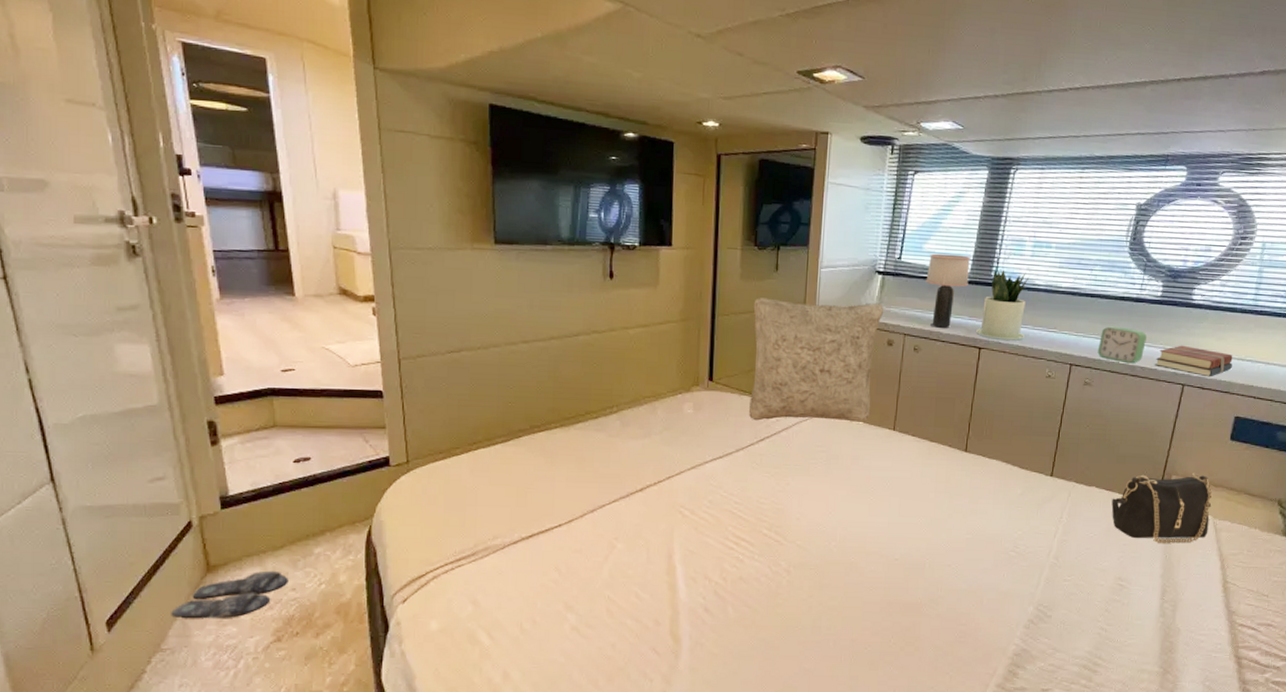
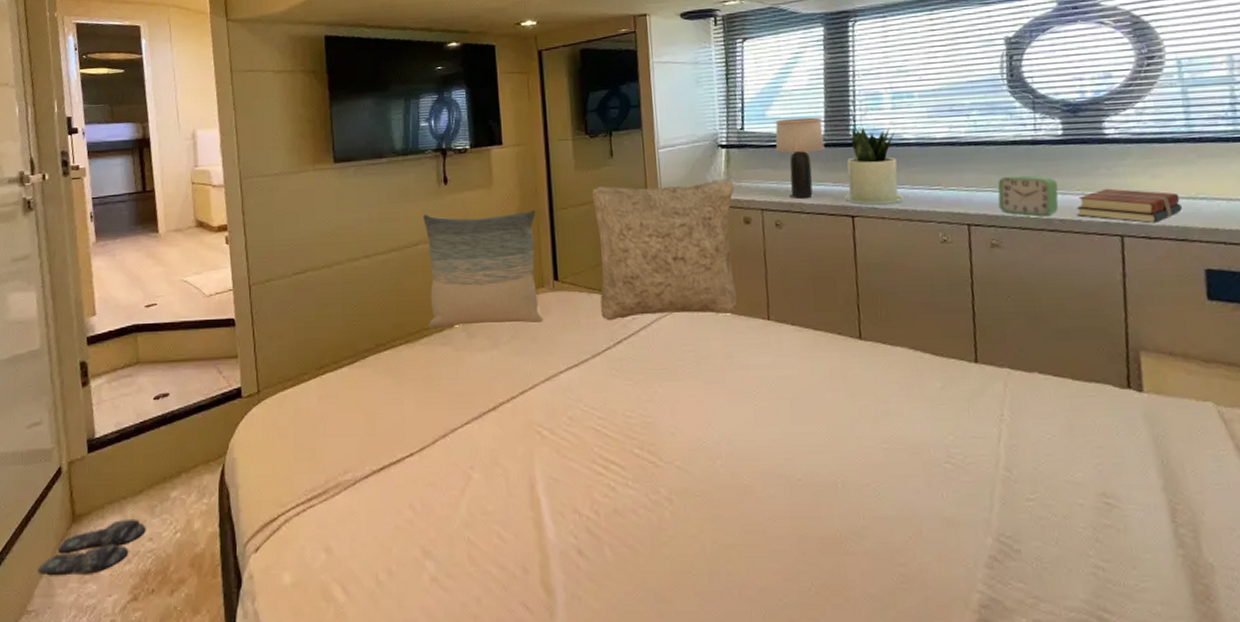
pillow: none [583,306,698,418] -> present [423,209,544,329]
handbag: present [1111,472,1213,544] -> none [1064,345,1214,443]

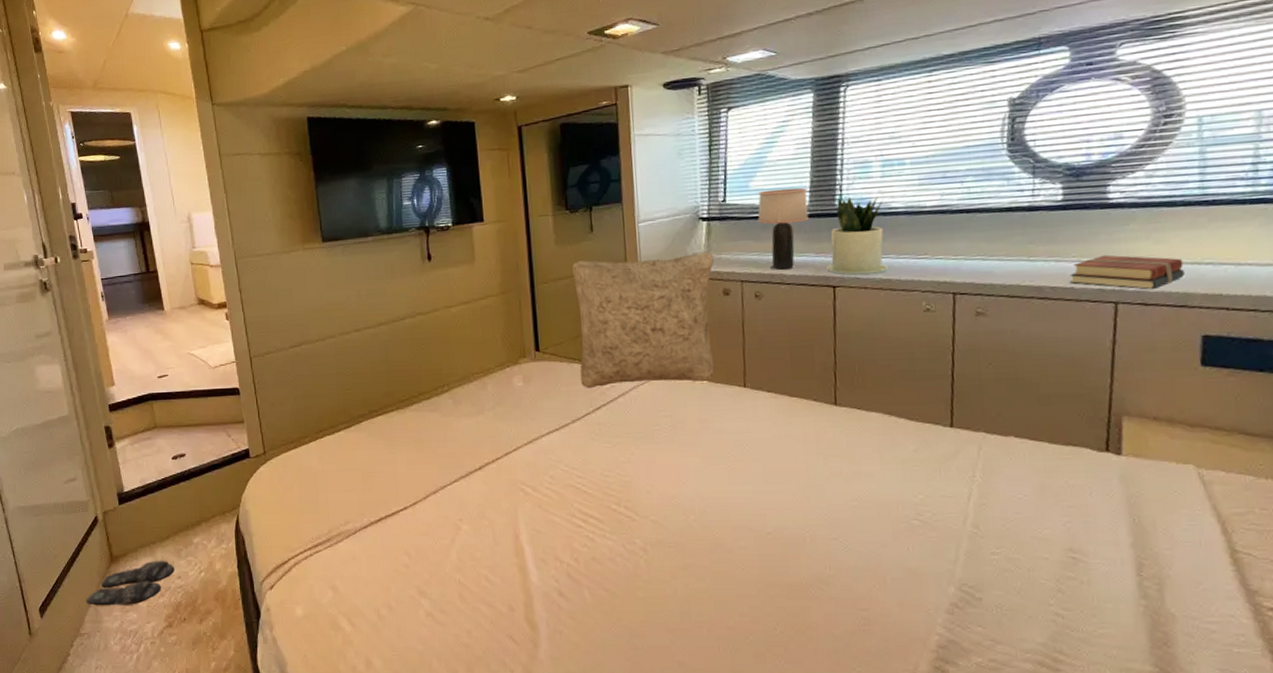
pillow: present [423,209,544,329] -> none [409,284,526,397]
alarm clock: present [997,175,1059,217] -> none [986,242,1052,285]

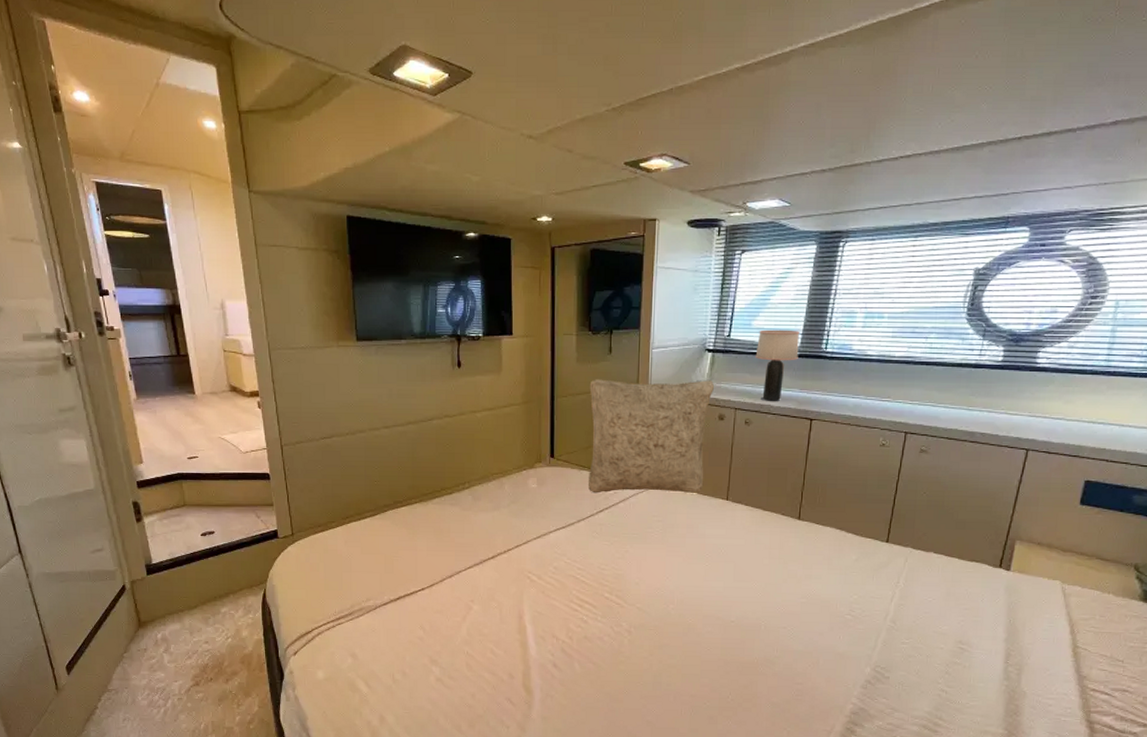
slippers: present [86,560,175,605] -> none [114,626,202,665]
planter: present [827,197,888,276] -> none [807,343,861,412]
books: present [1069,254,1185,290] -> none [996,409,1083,441]

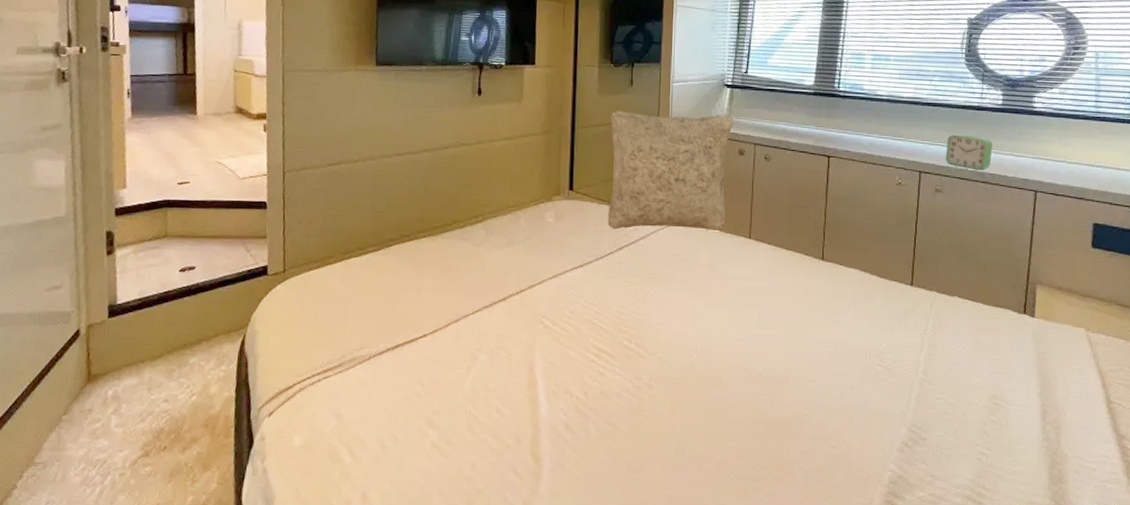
table lamp: present [755,329,800,401] -> none [772,67,813,138]
alarm clock: none [934,393,987,430] -> present [945,134,993,171]

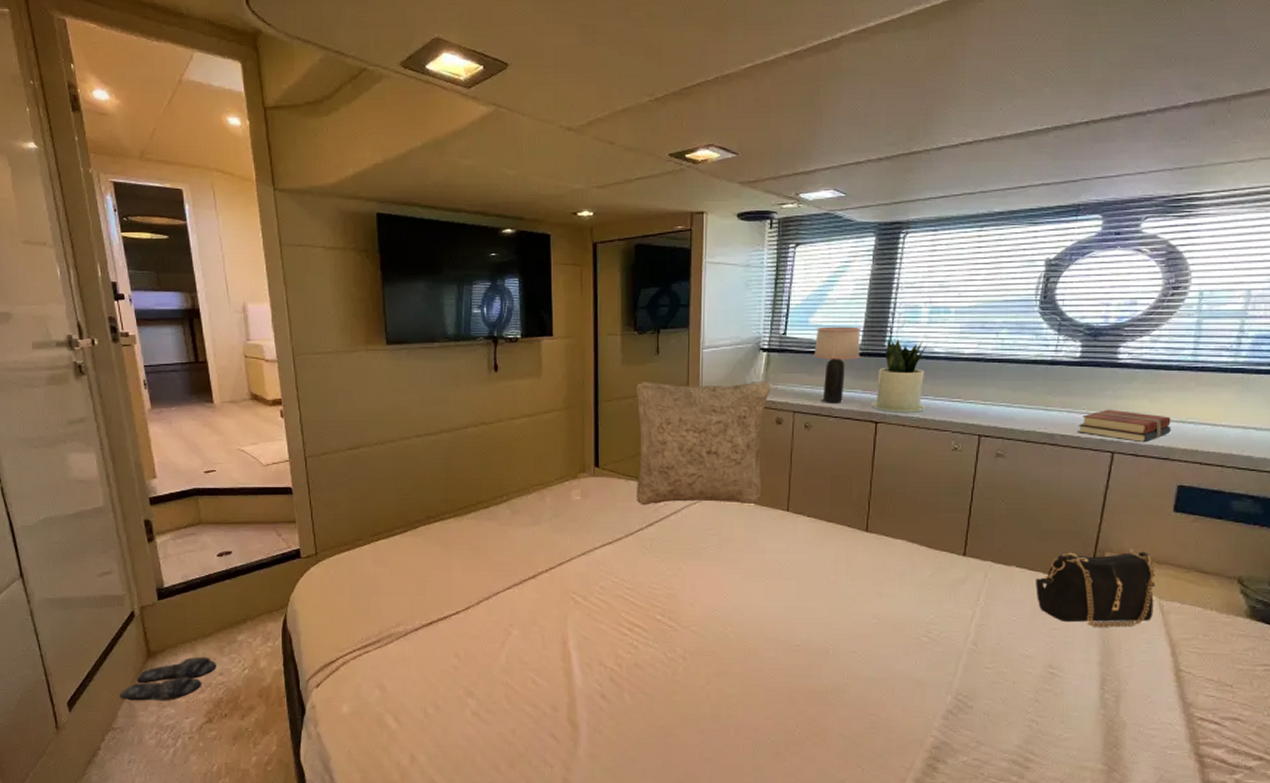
slippers: none [48,381,163,431] -> present [120,656,217,700]
table lamp: none [772,67,813,138] -> present [813,326,860,403]
planter: none [824,82,872,150] -> present [871,340,928,414]
alarm clock: present [945,134,993,171] -> none [1009,392,1066,432]
handbag: none [977,282,1083,359] -> present [1035,549,1156,627]
books: none [1004,151,1083,183] -> present [1077,409,1171,443]

